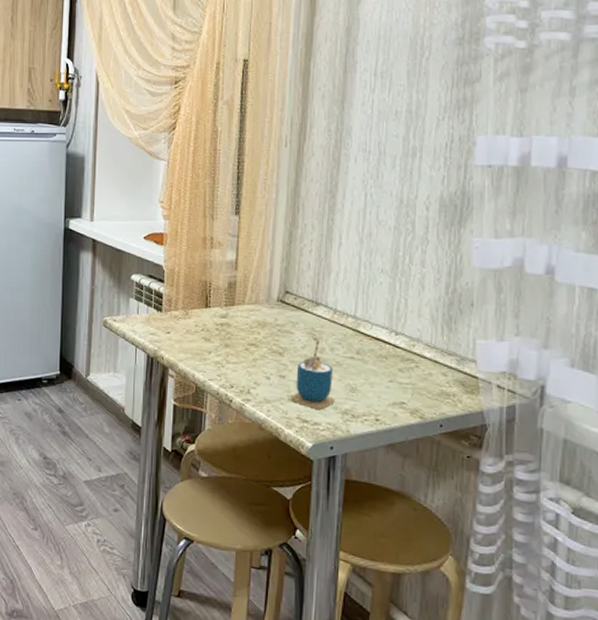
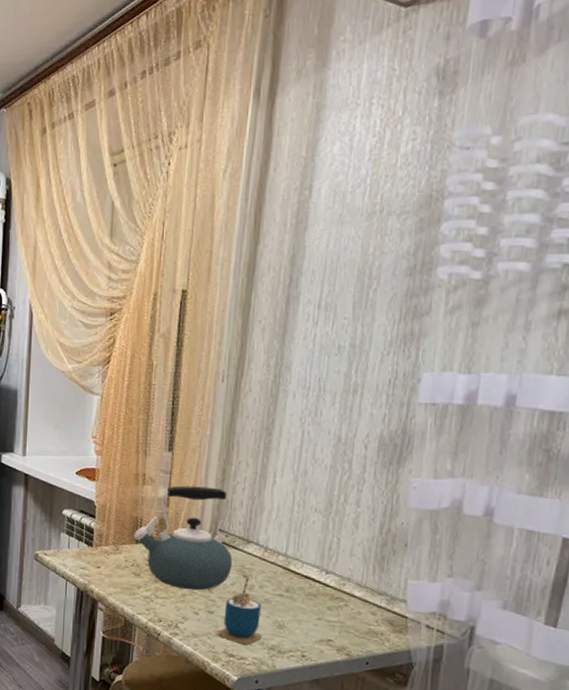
kettle: none [203,249,303,355] -> present [133,485,233,591]

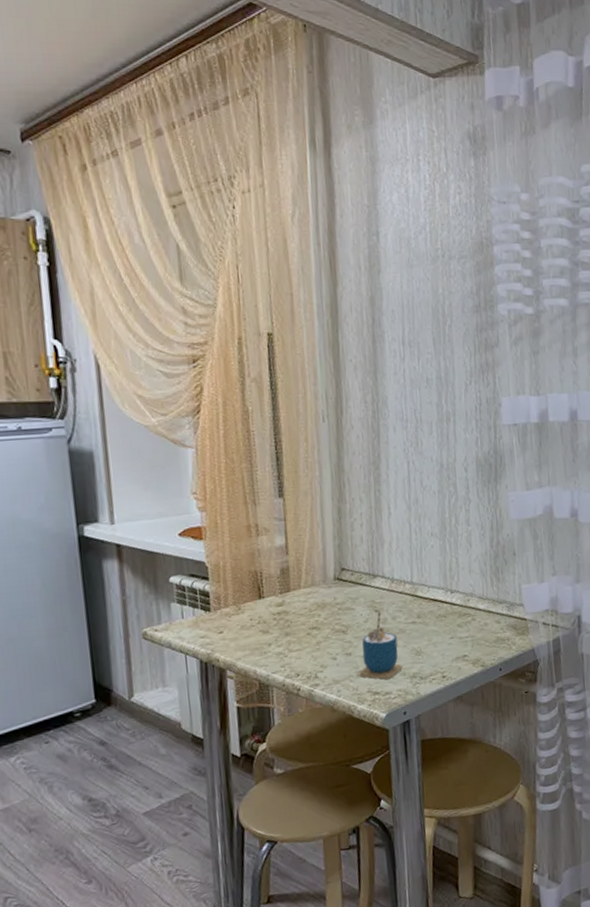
kettle: present [133,485,233,591] -> none [255,527,363,637]

